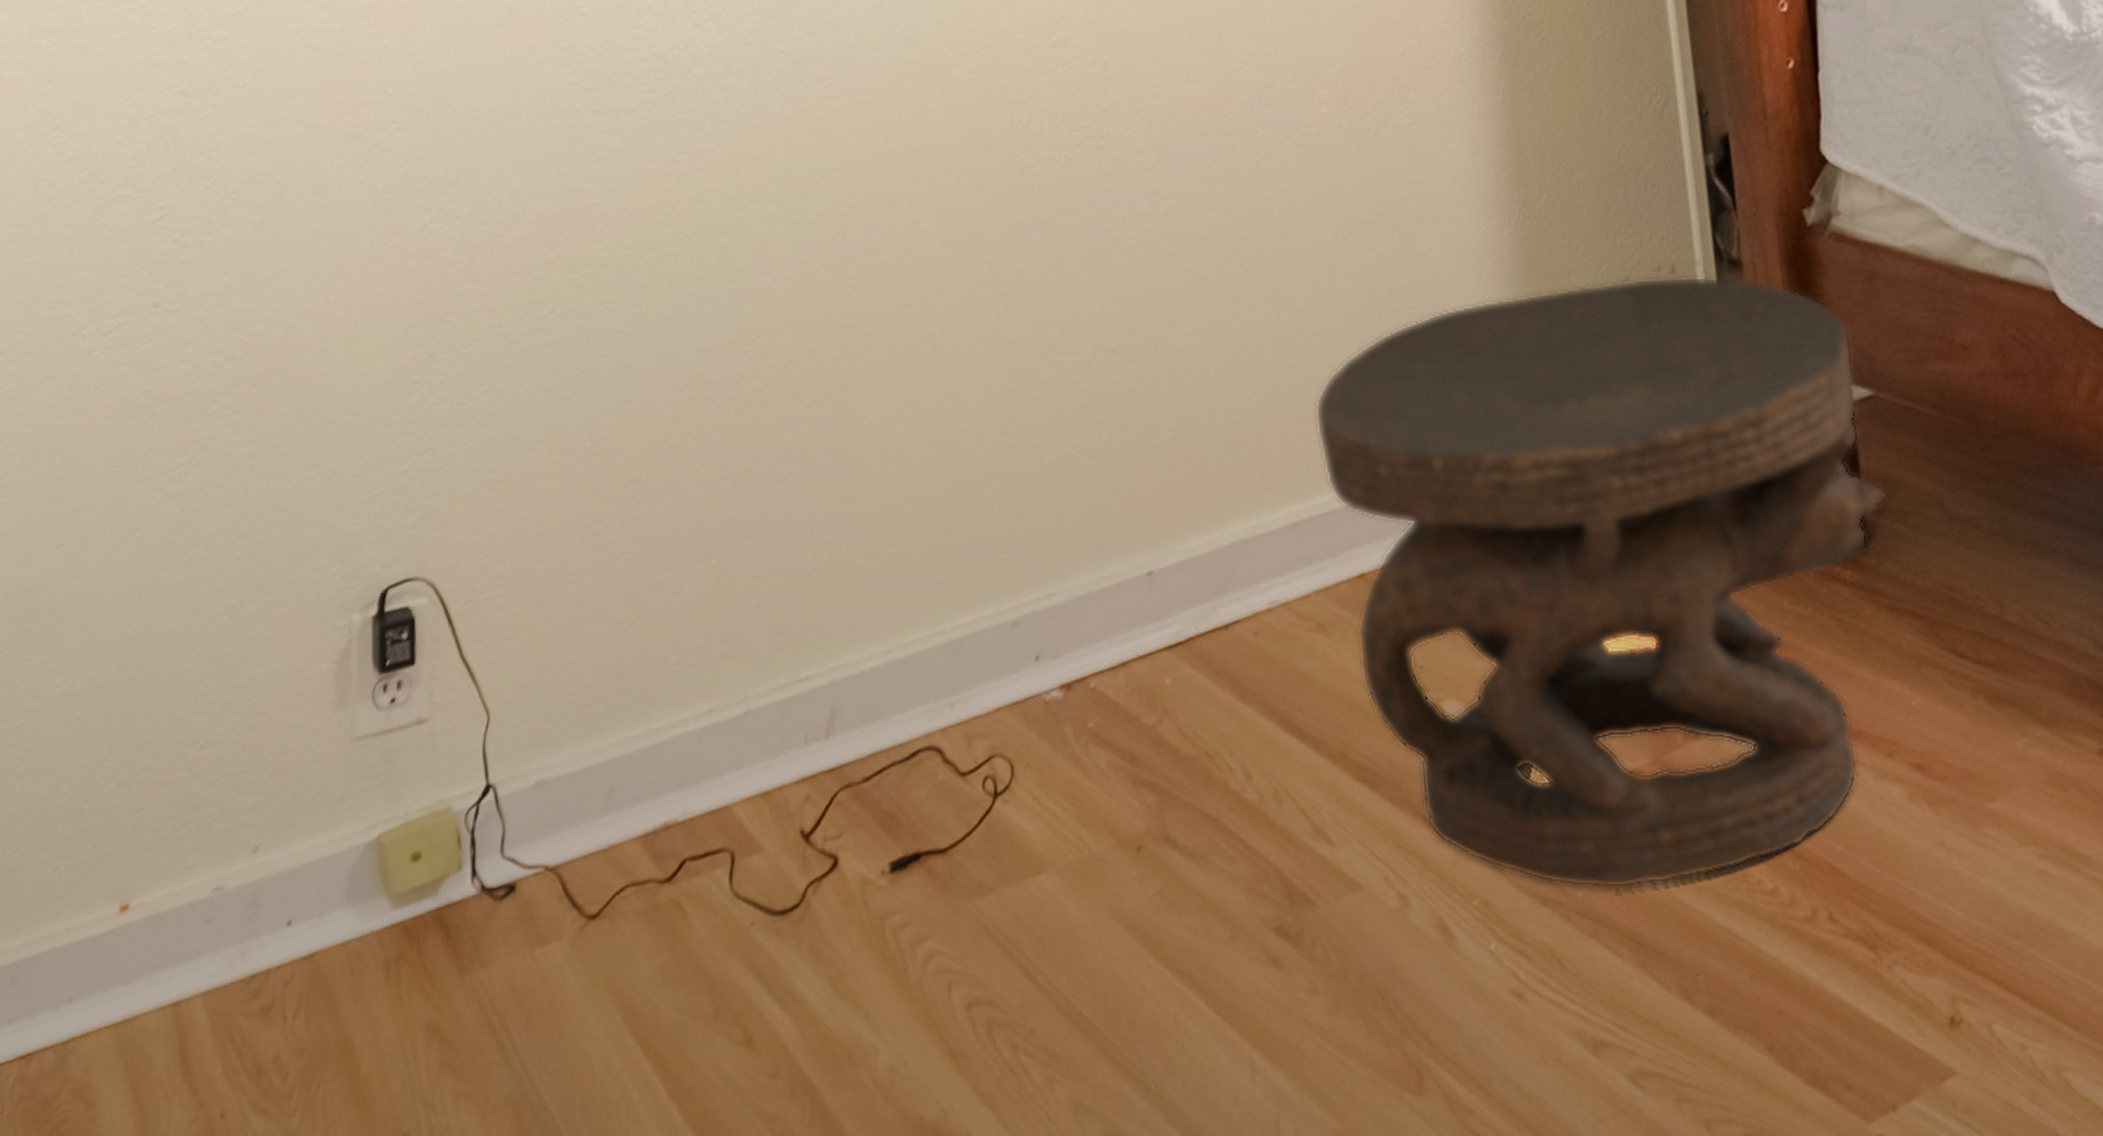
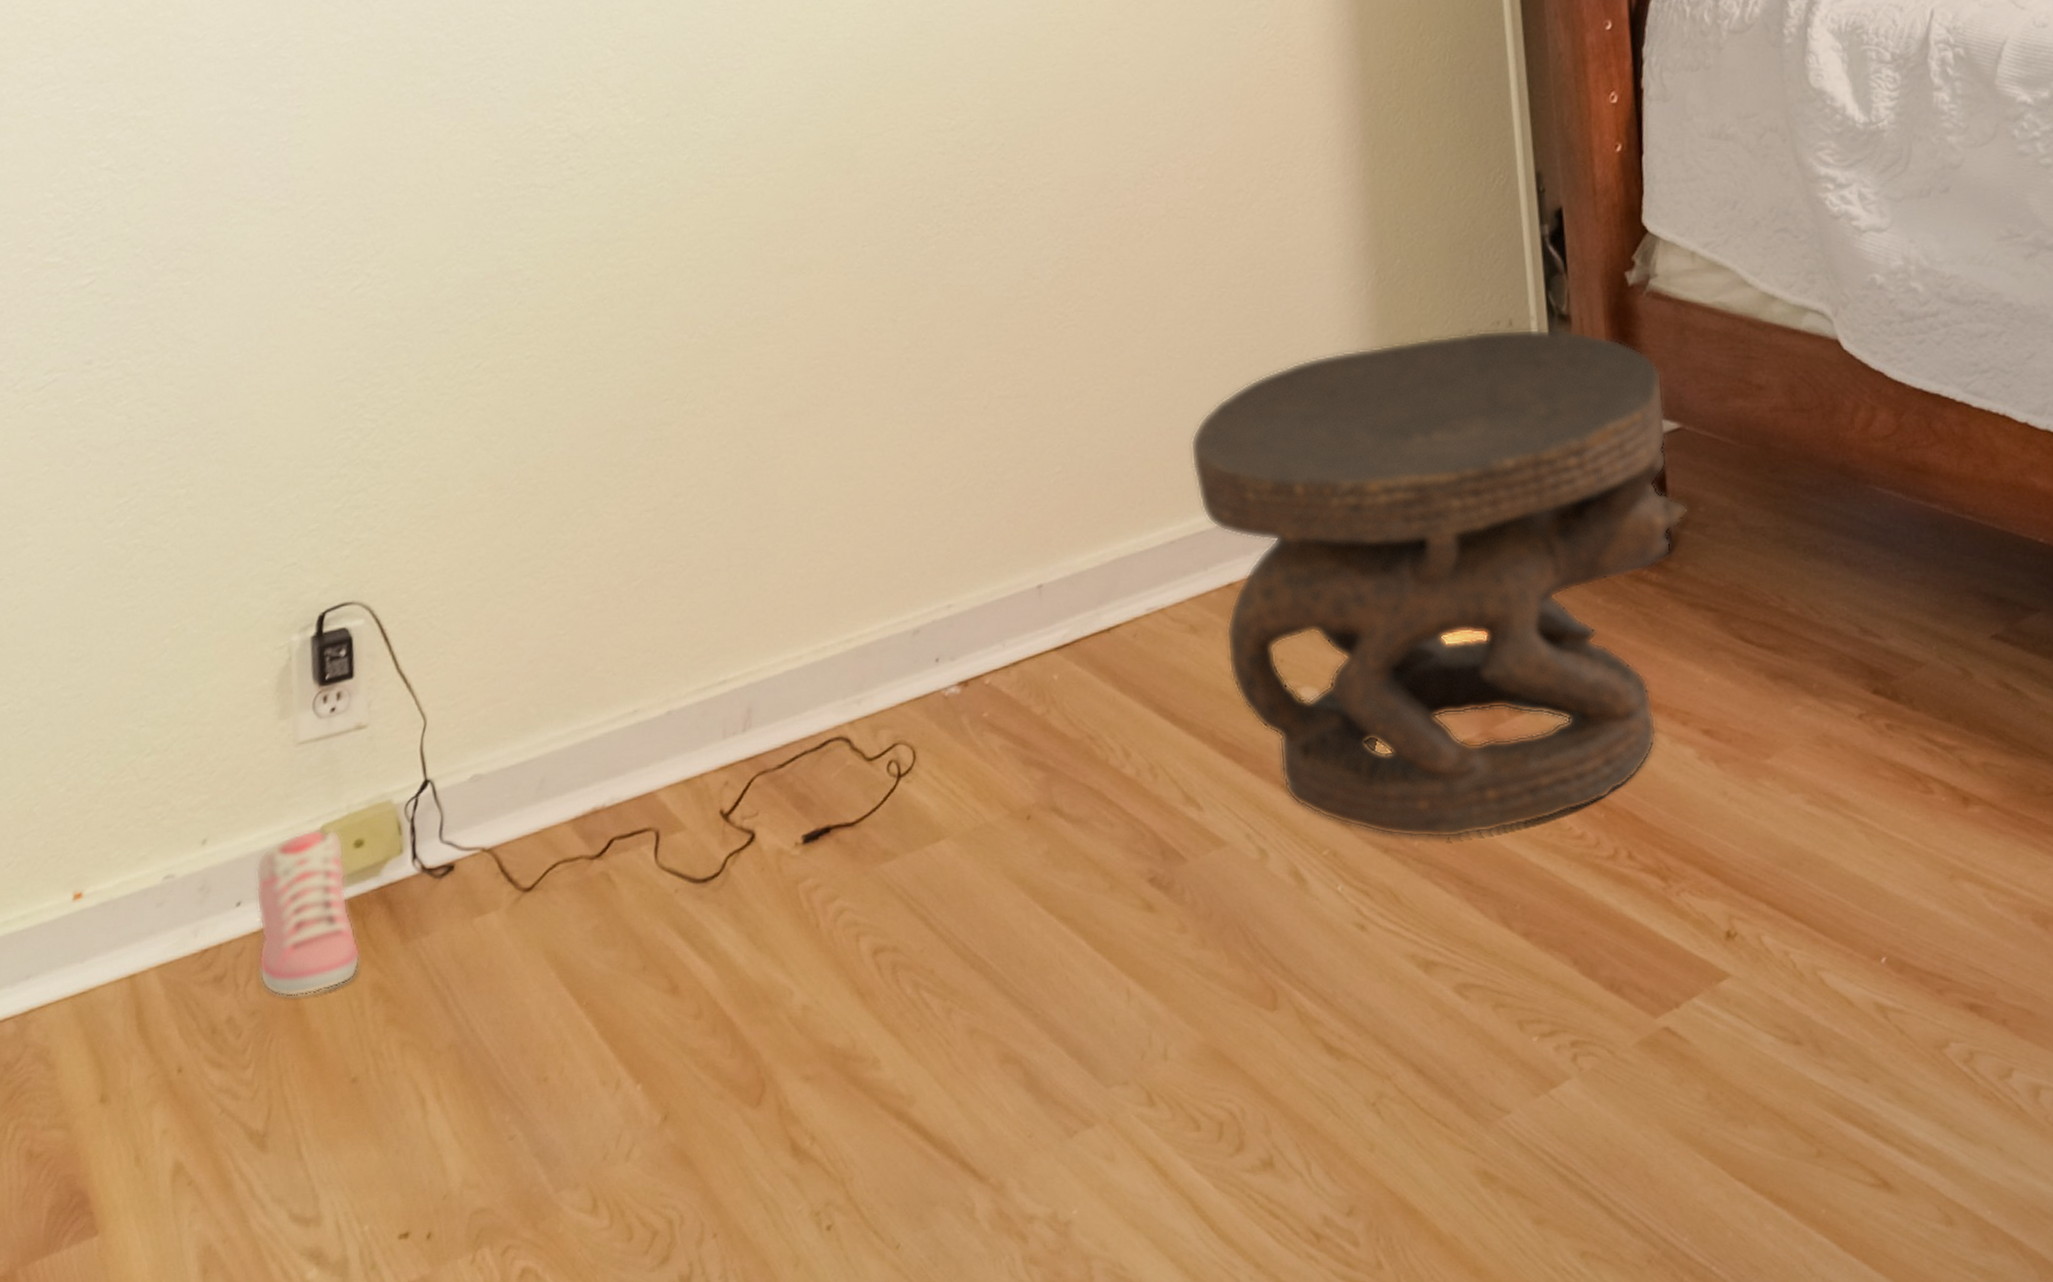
sneaker: none [307,839,415,1035] -> present [255,829,361,997]

